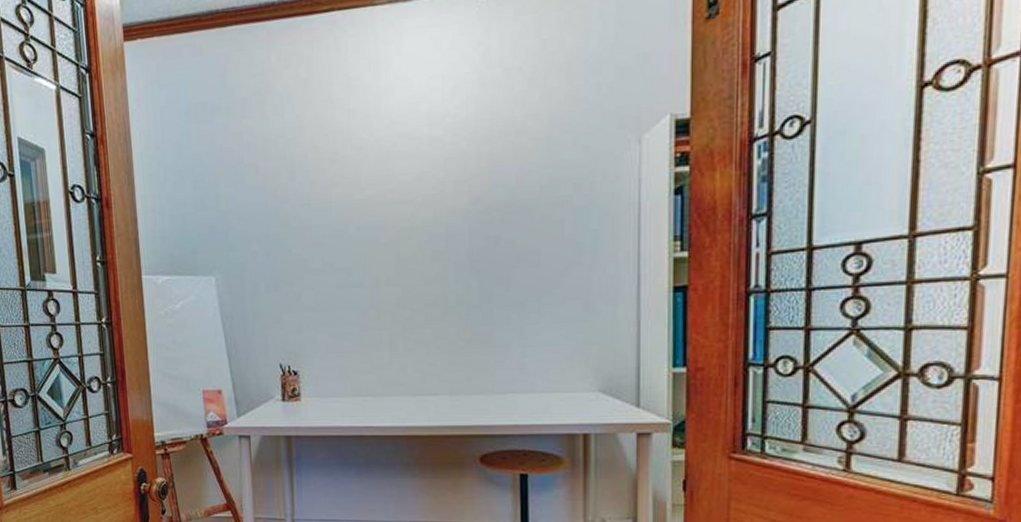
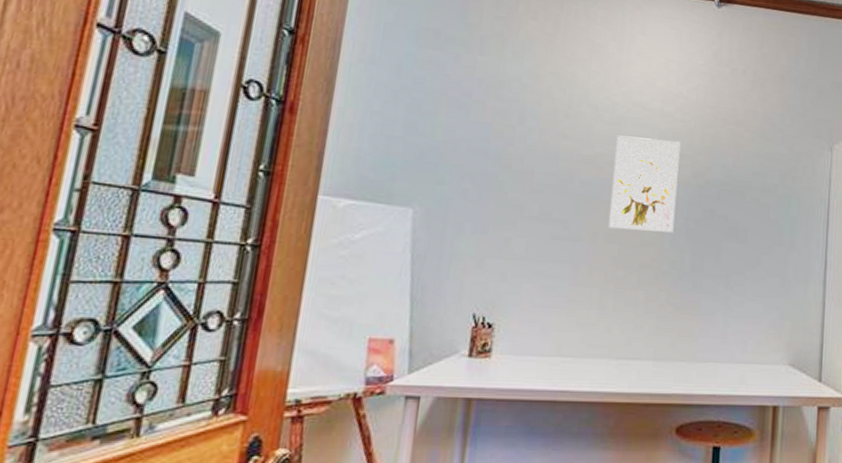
wall art: none [386,167,456,270] -> present [609,135,681,233]

